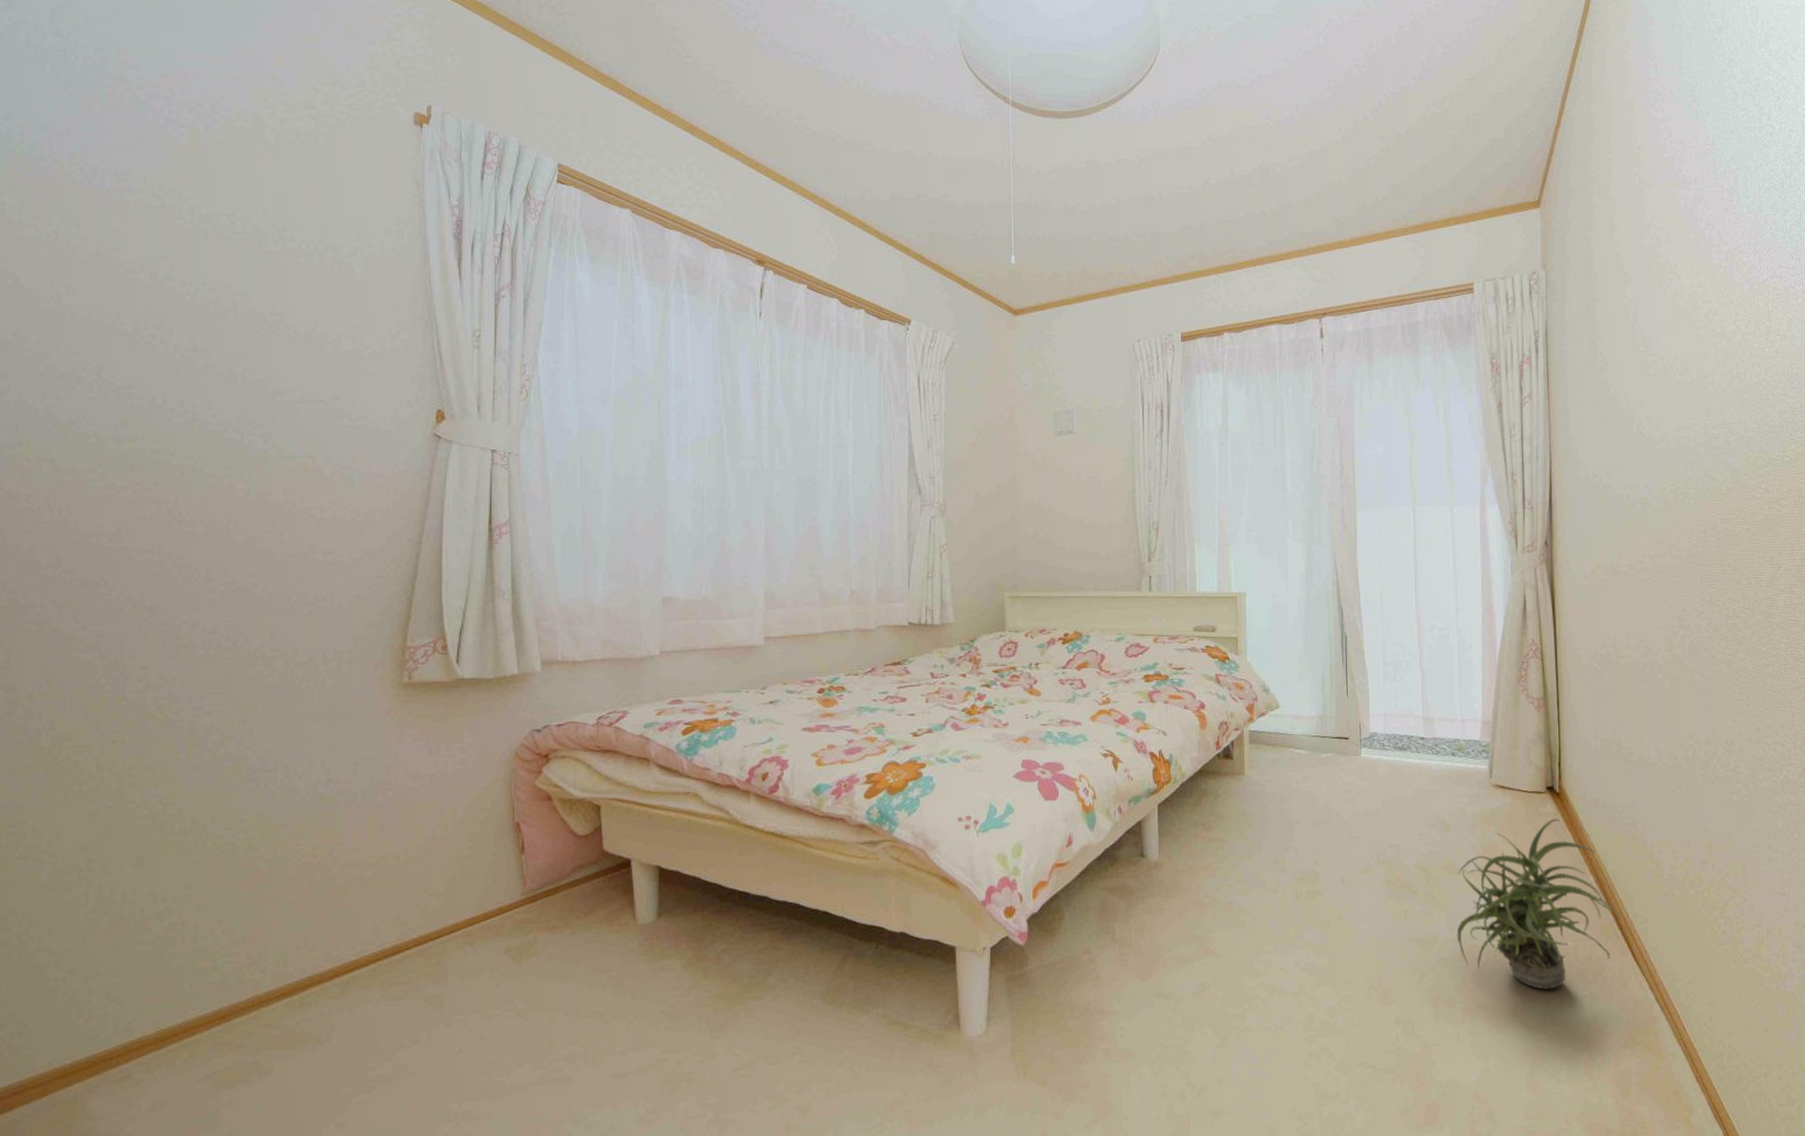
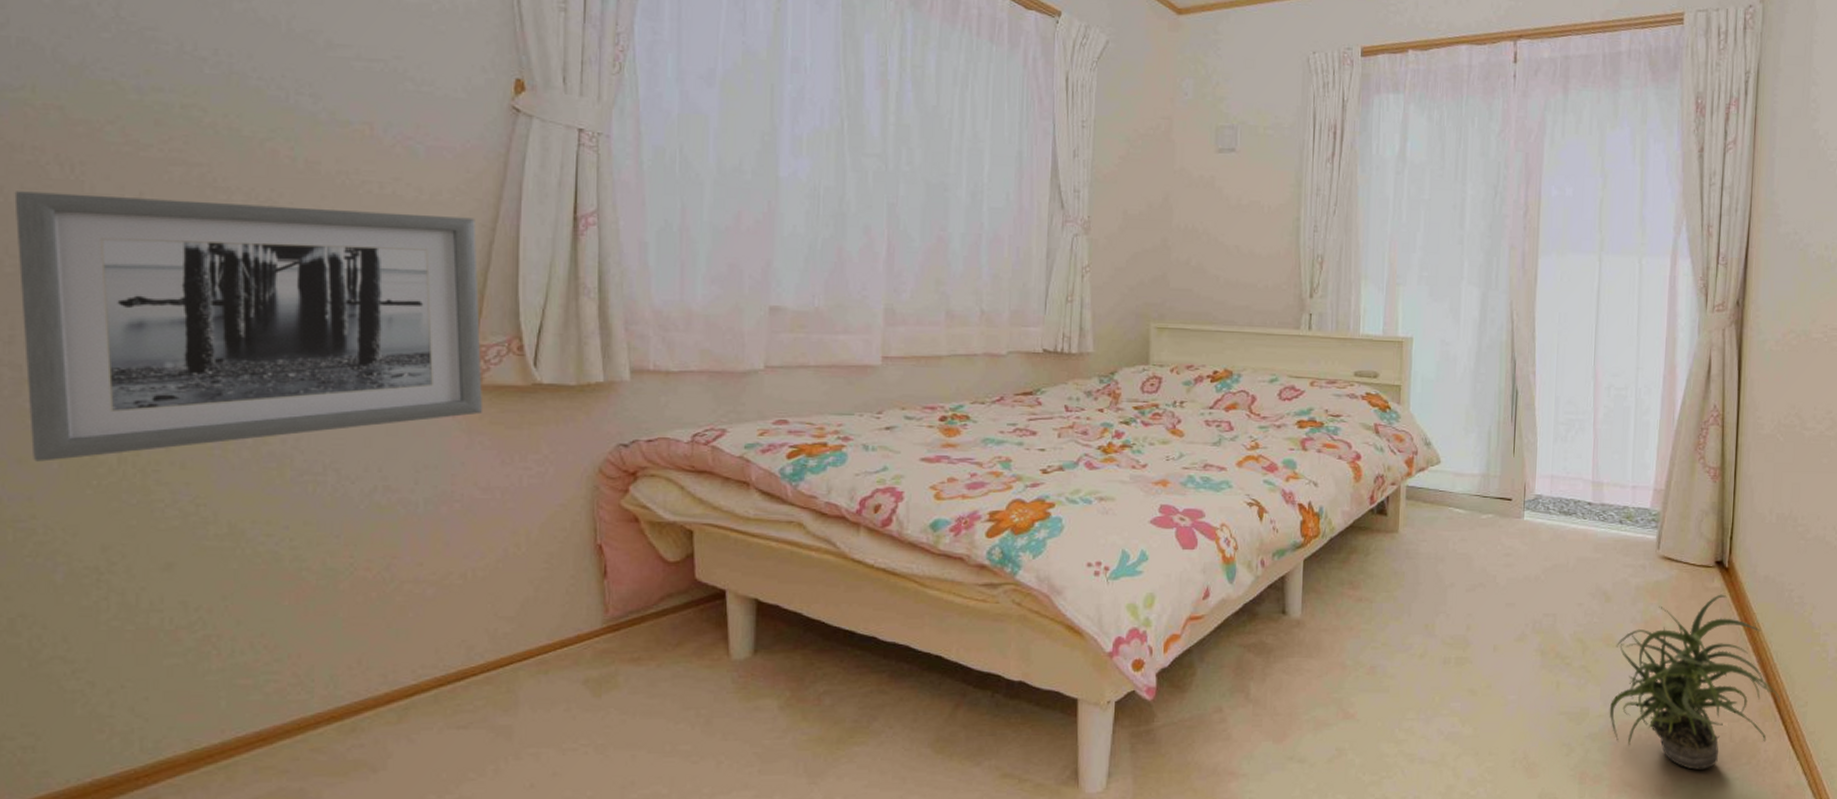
wall art: none [11,533,412,772] -> present [14,191,482,462]

